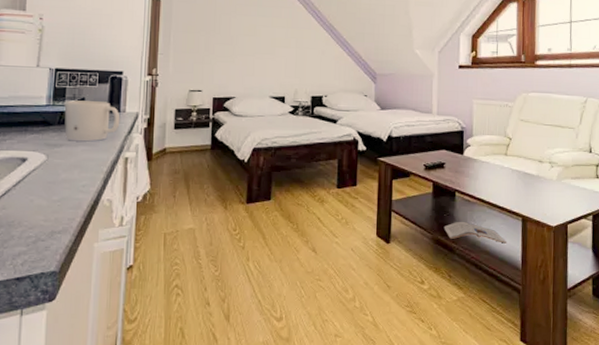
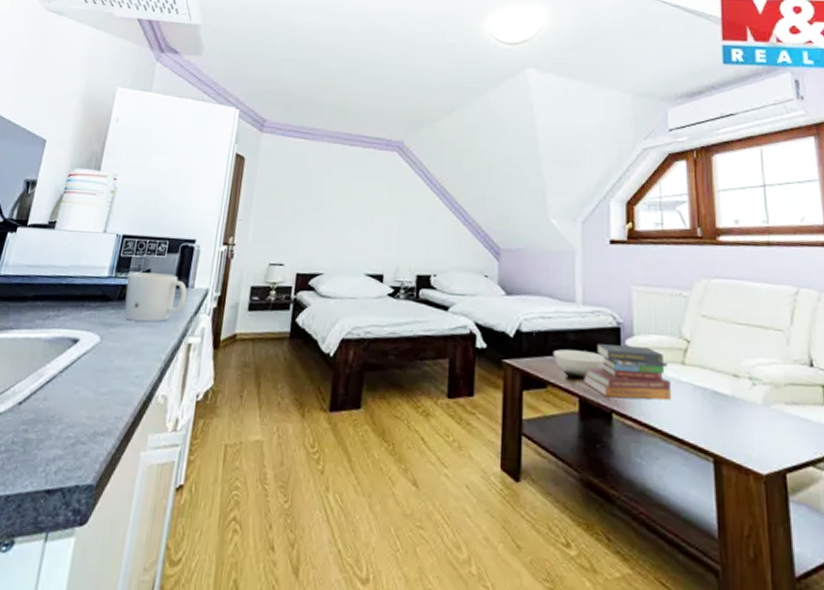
bowl: none [414,148,452,168] -> present [552,349,606,378]
books: none [436,143,497,181] -> present [584,344,671,401]
magazine: present [443,221,507,244] -> none [596,456,694,496]

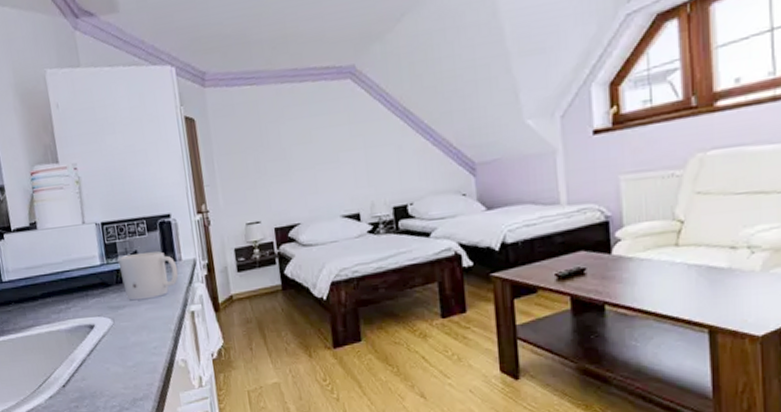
bowl: present [552,349,606,378] -> none [540,250,595,278]
books: present [584,344,671,401] -> none [573,235,664,291]

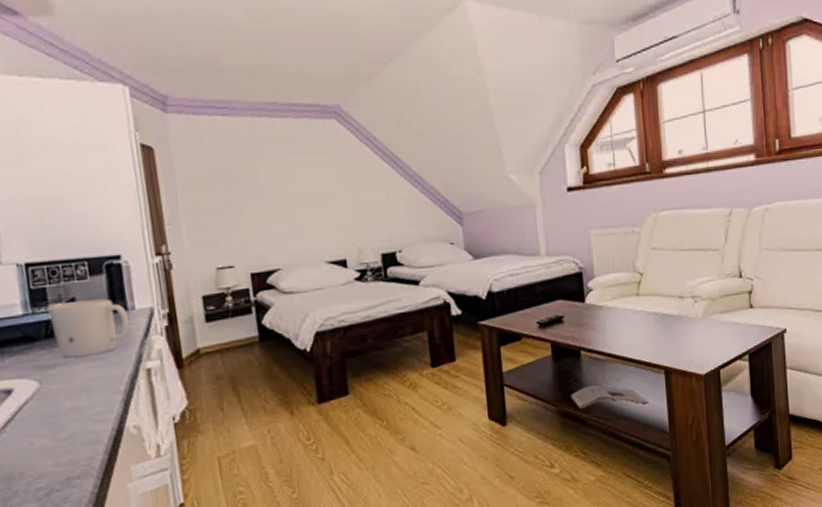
magazine: none [592,342,688,368] -> present [570,384,650,410]

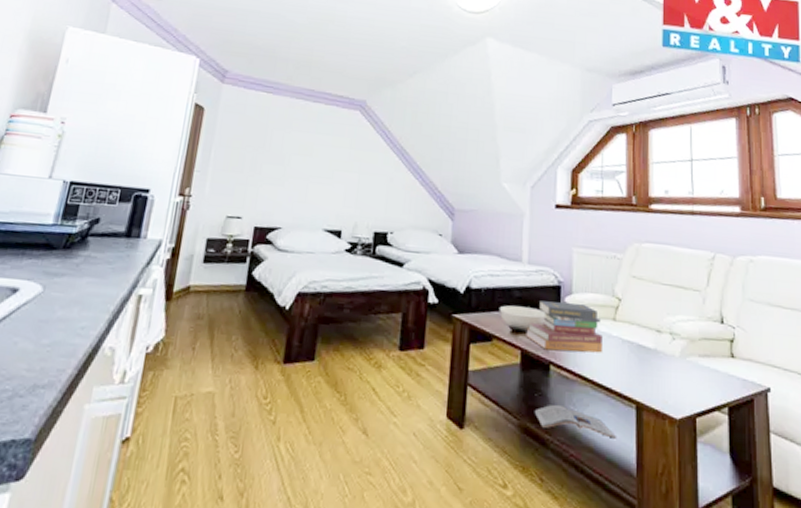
mug: present [47,298,131,358] -> none [69,220,140,273]
bowl: none [523,299,572,326] -> present [499,305,547,332]
books: none [553,286,629,338] -> present [526,301,603,353]

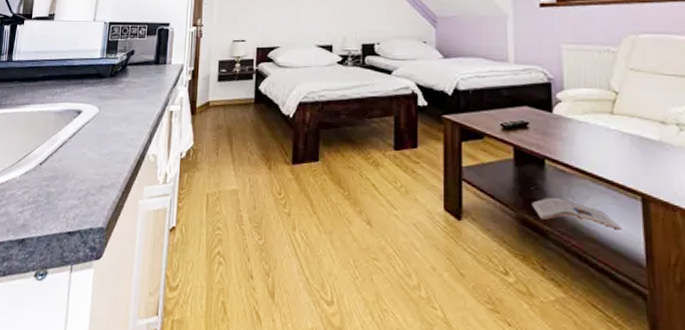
bowl: present [499,305,547,332] -> none [488,104,538,129]
books: present [526,301,603,353] -> none [517,98,600,147]

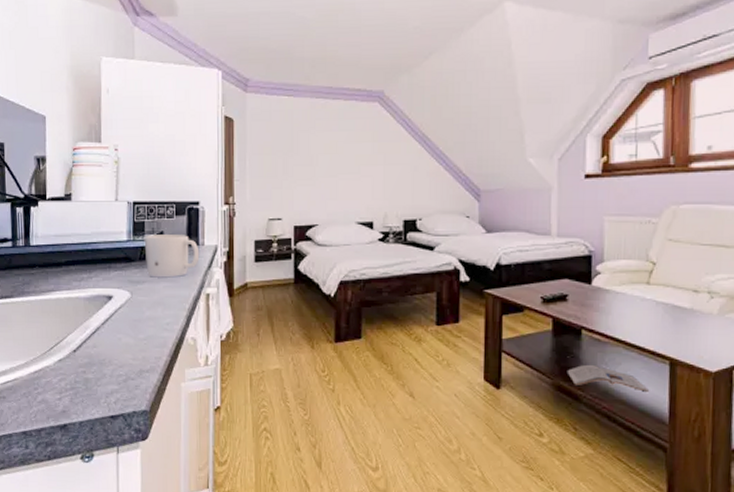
mug: none [115,53,167,95] -> present [144,235,200,278]

